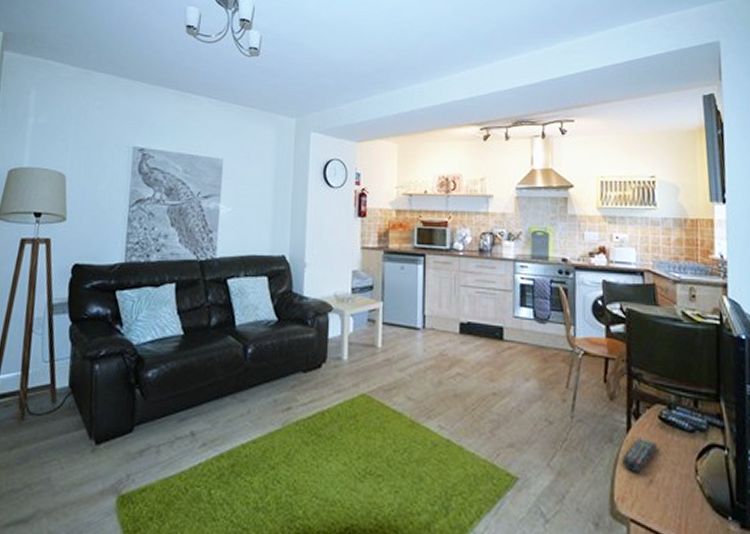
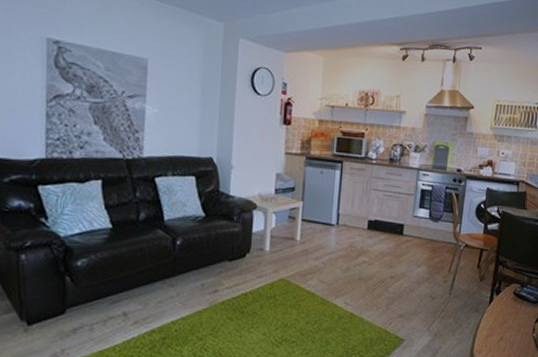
remote control: present [622,437,658,474] -> none [483,308,510,333]

